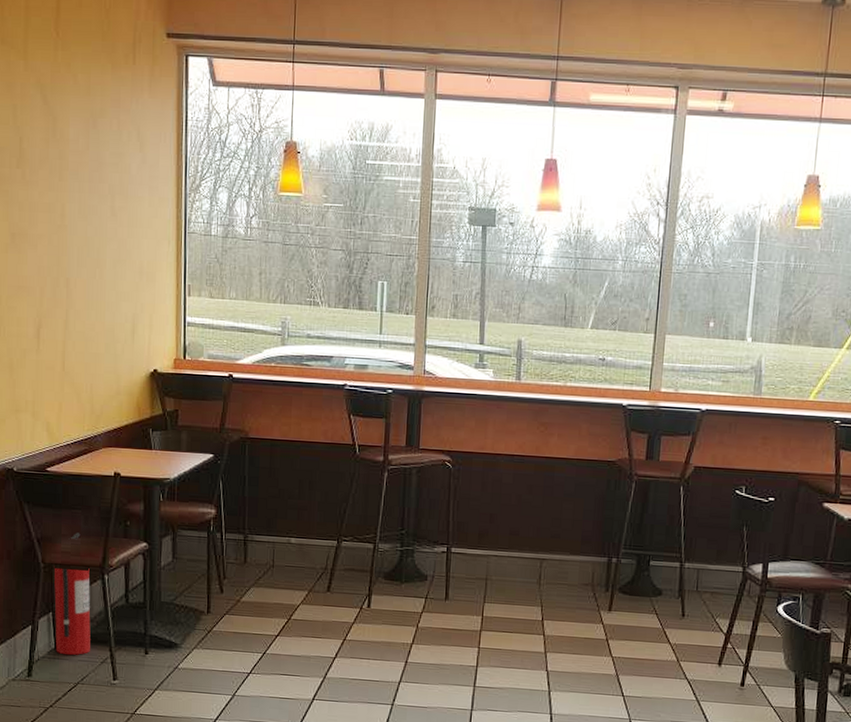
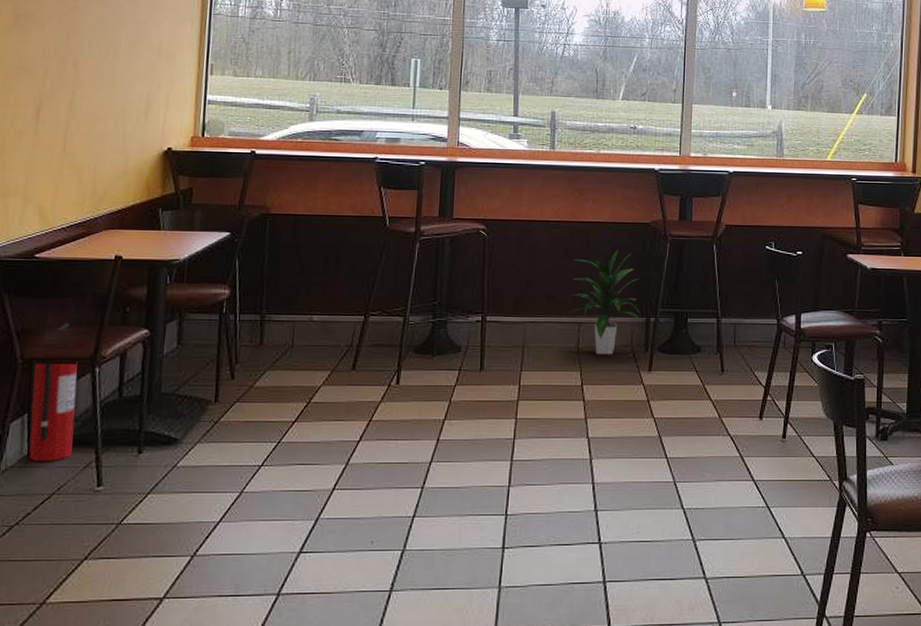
indoor plant: none [531,487,604,593] -> present [568,249,641,355]

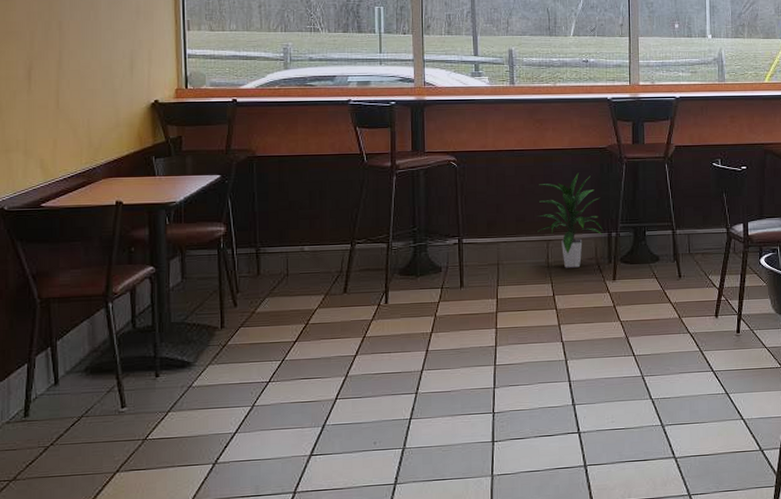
fire extinguisher: present [28,323,78,462] -> none [51,264,95,389]

